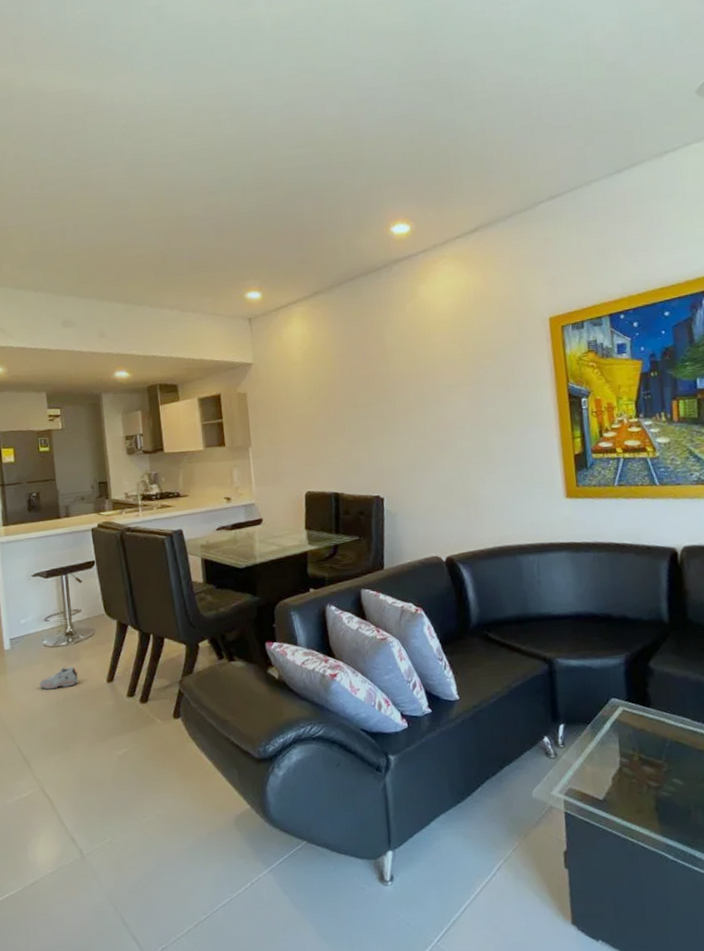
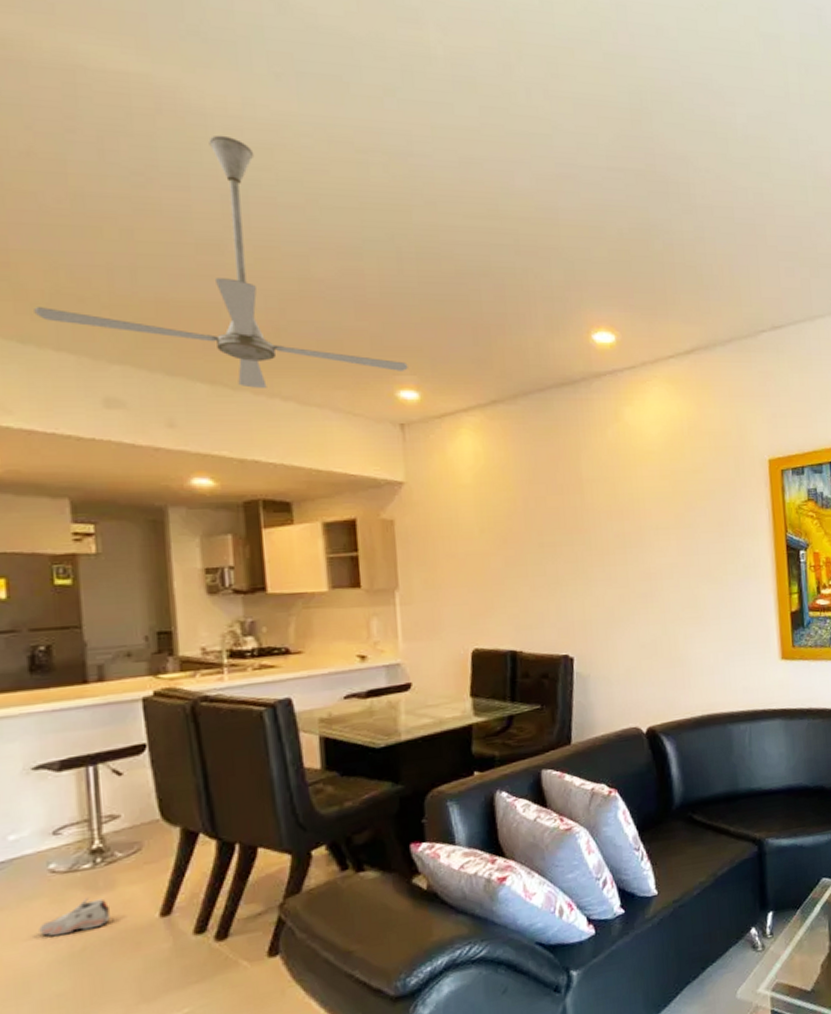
ceiling fan: none [22,121,253,303] -> present [34,135,408,388]

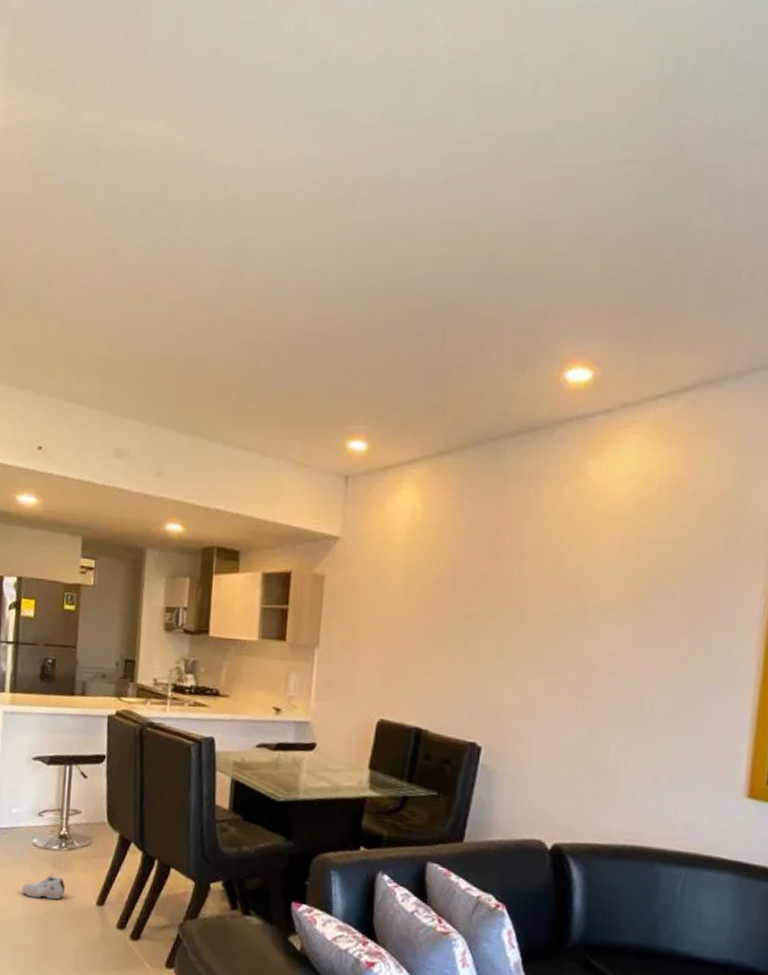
ceiling fan: present [34,135,408,388] -> none [79,191,361,439]

